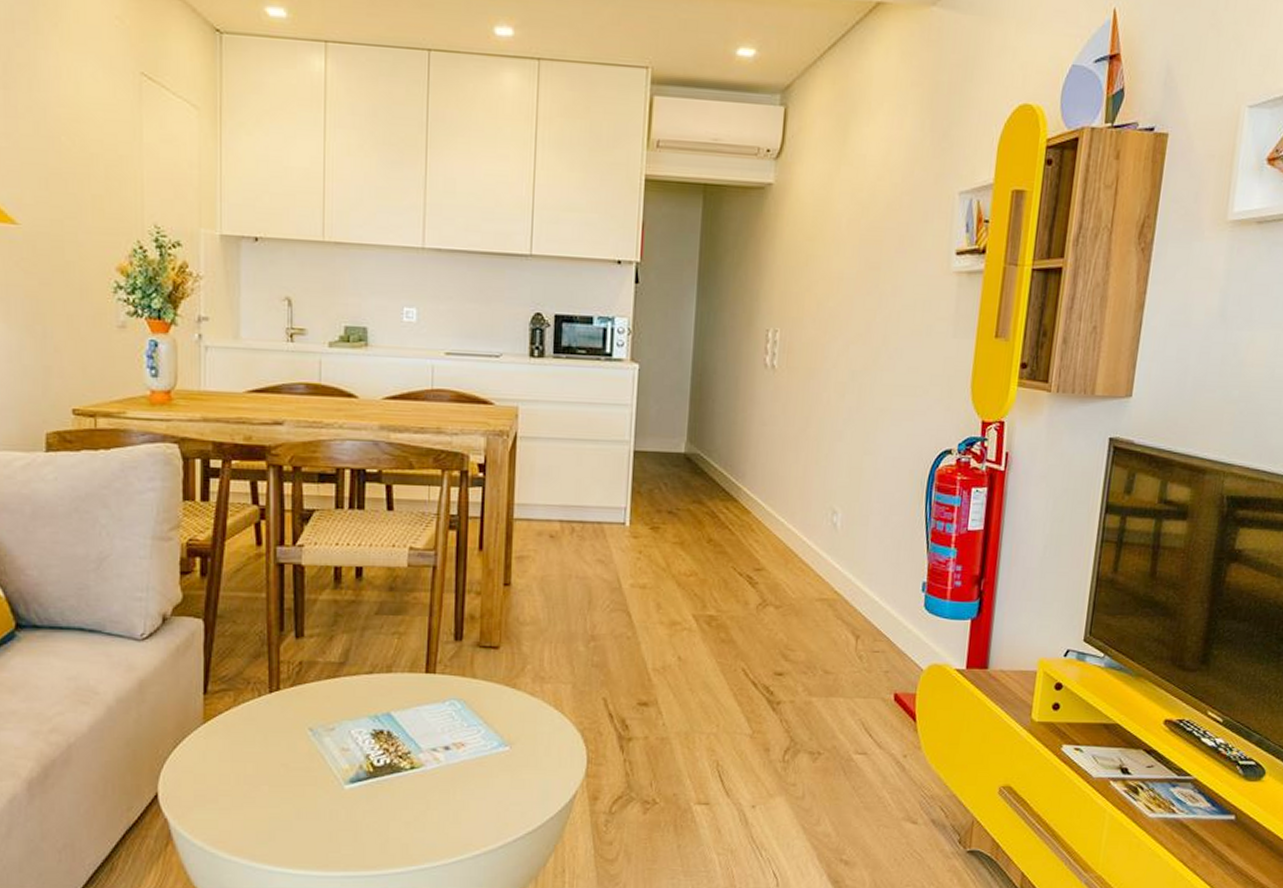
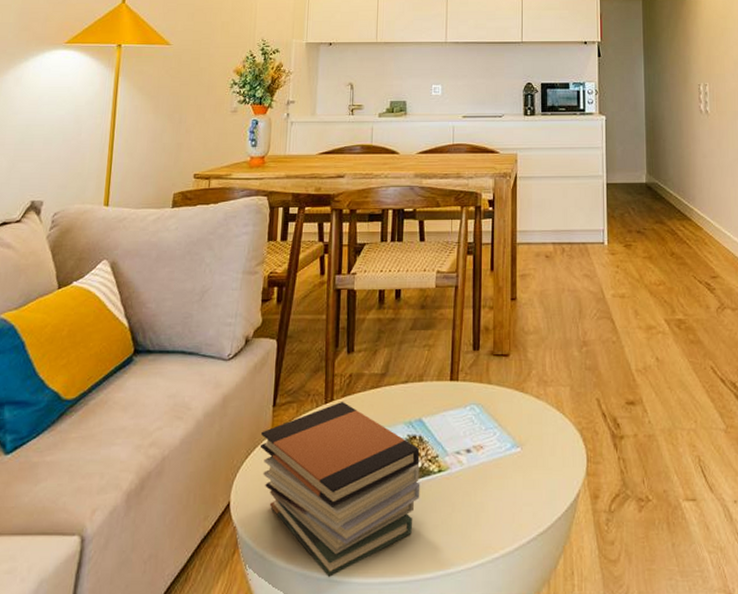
book stack: none [190,690,389,871] -> present [260,401,420,578]

